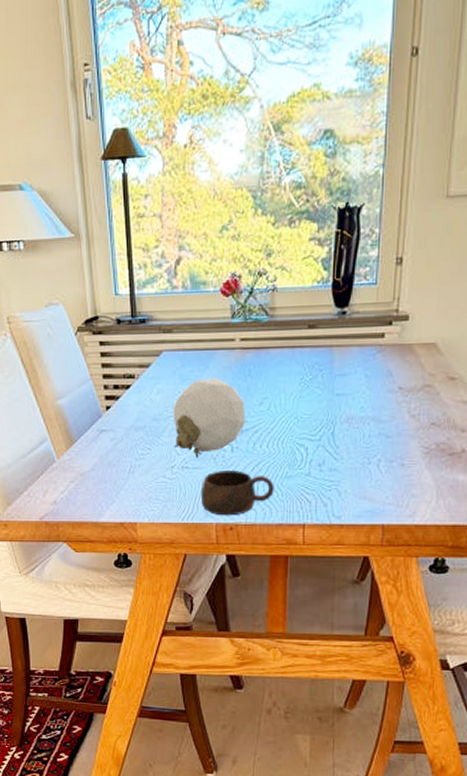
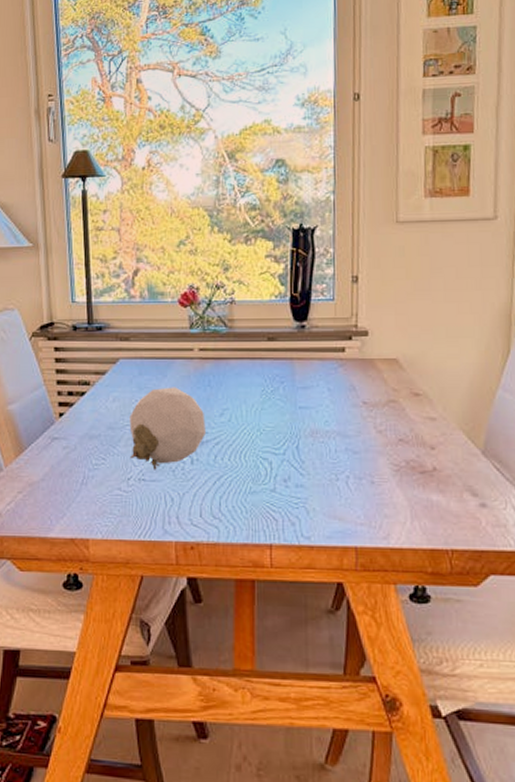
cup: present [200,470,274,516] -> none [158,484,238,534]

